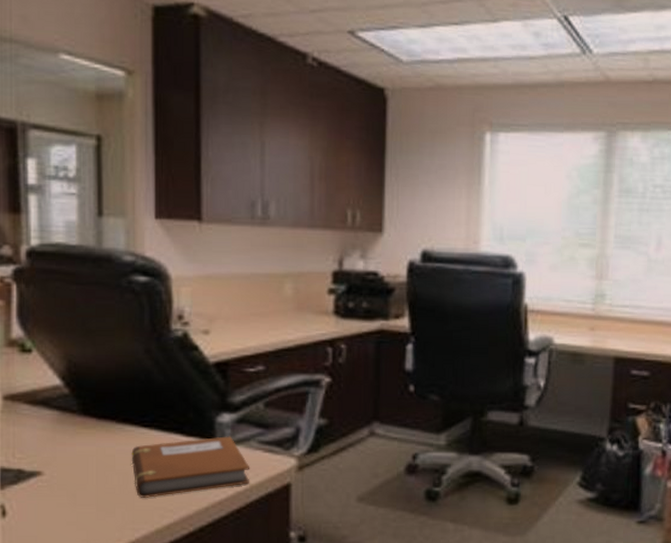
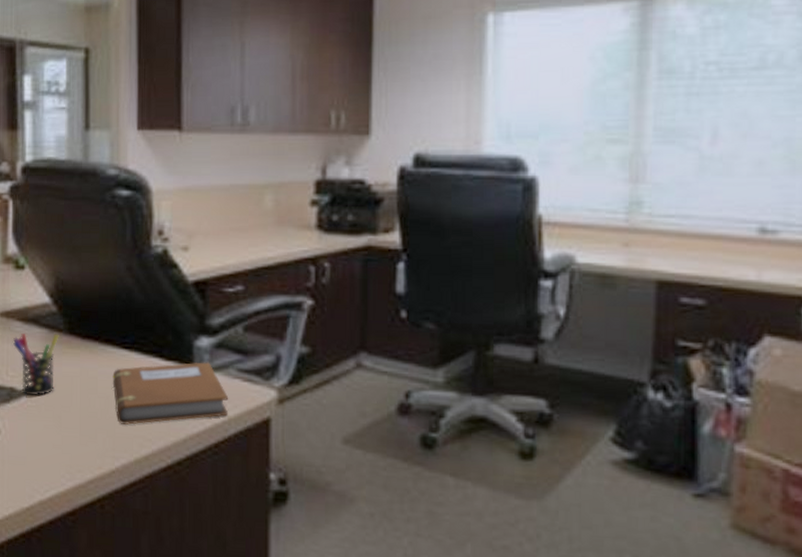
pen holder: none [19,415,72,476] -> present [12,333,59,396]

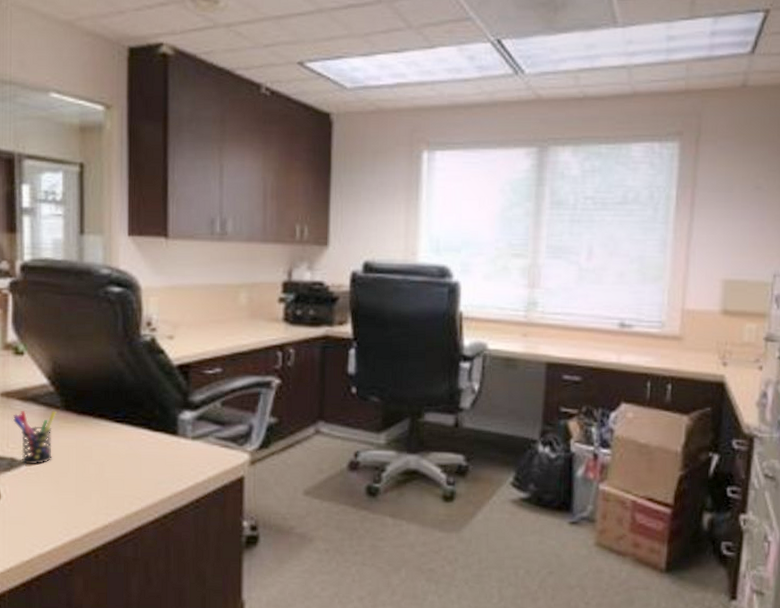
notebook: present [112,362,229,425] -> none [106,432,208,486]

